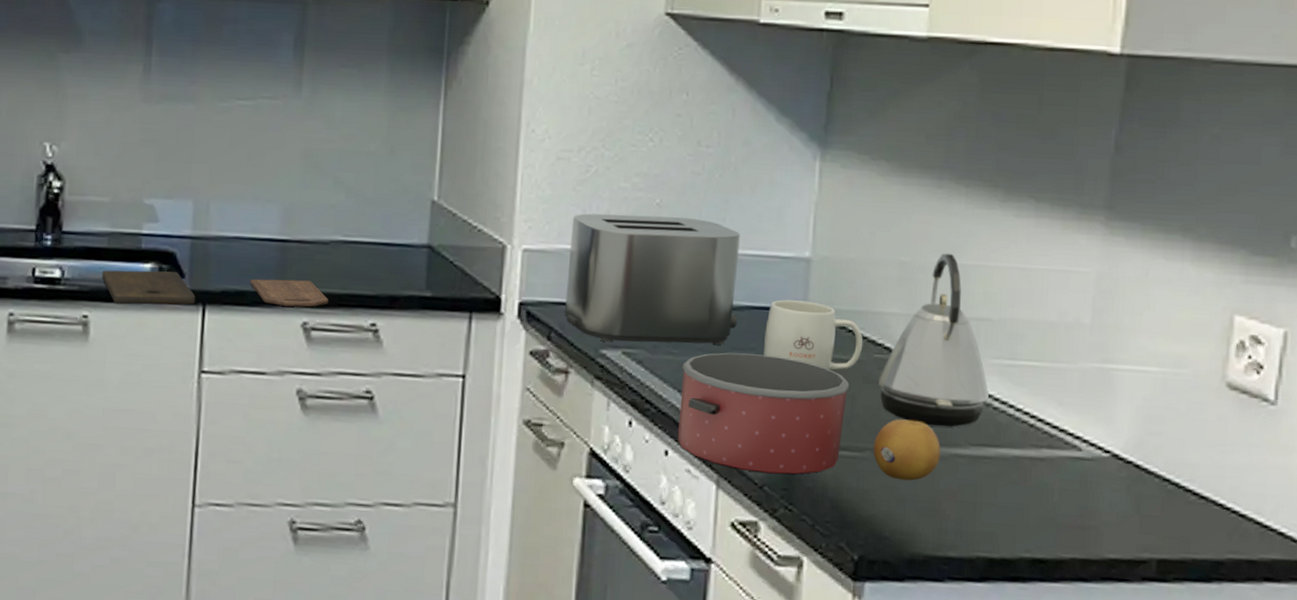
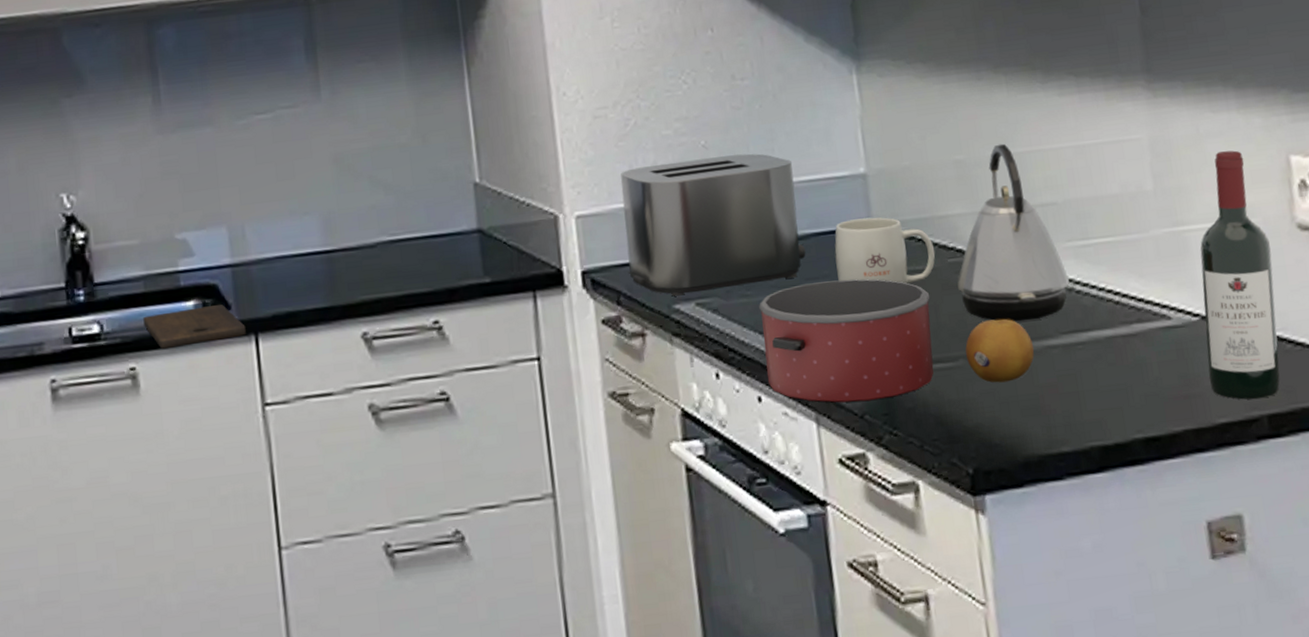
cutting board: present [250,279,328,308] -> none [300,288,385,321]
wine bottle: none [1106,299,1196,542] -> present [1200,150,1280,400]

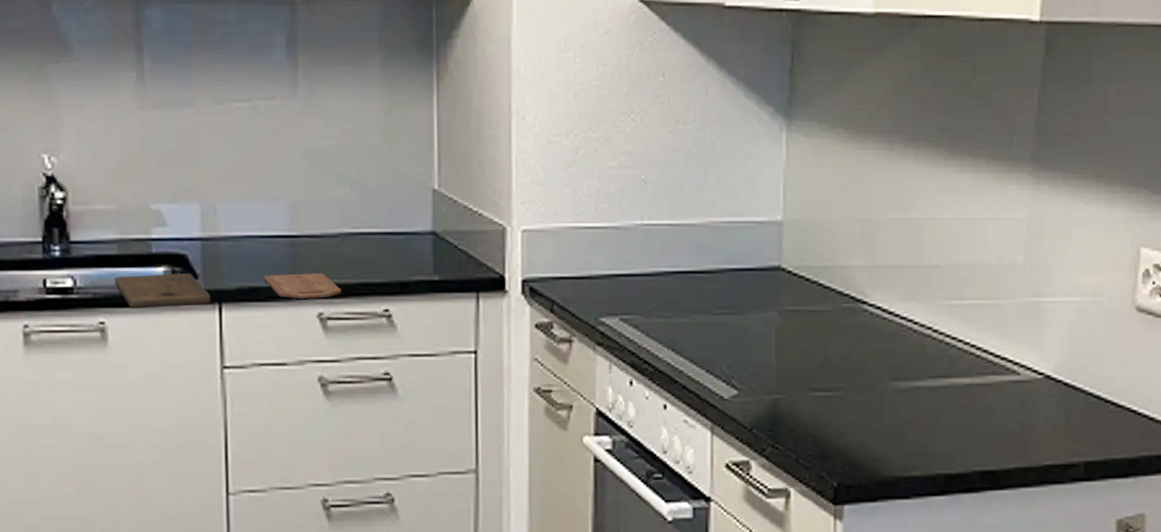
cutting board: none [300,288,385,321] -> present [263,273,341,299]
toaster: present [620,153,806,297] -> none [564,191,721,310]
cooking pot: present [759,279,934,403] -> none [674,312,822,418]
mug: present [834,217,936,284] -> none [746,260,832,321]
kettle: present [956,143,1069,322] -> none [846,209,941,364]
fruit: present [965,319,1034,383] -> none [846,360,903,413]
wine bottle: present [1200,150,1280,400] -> none [1042,238,1112,447]

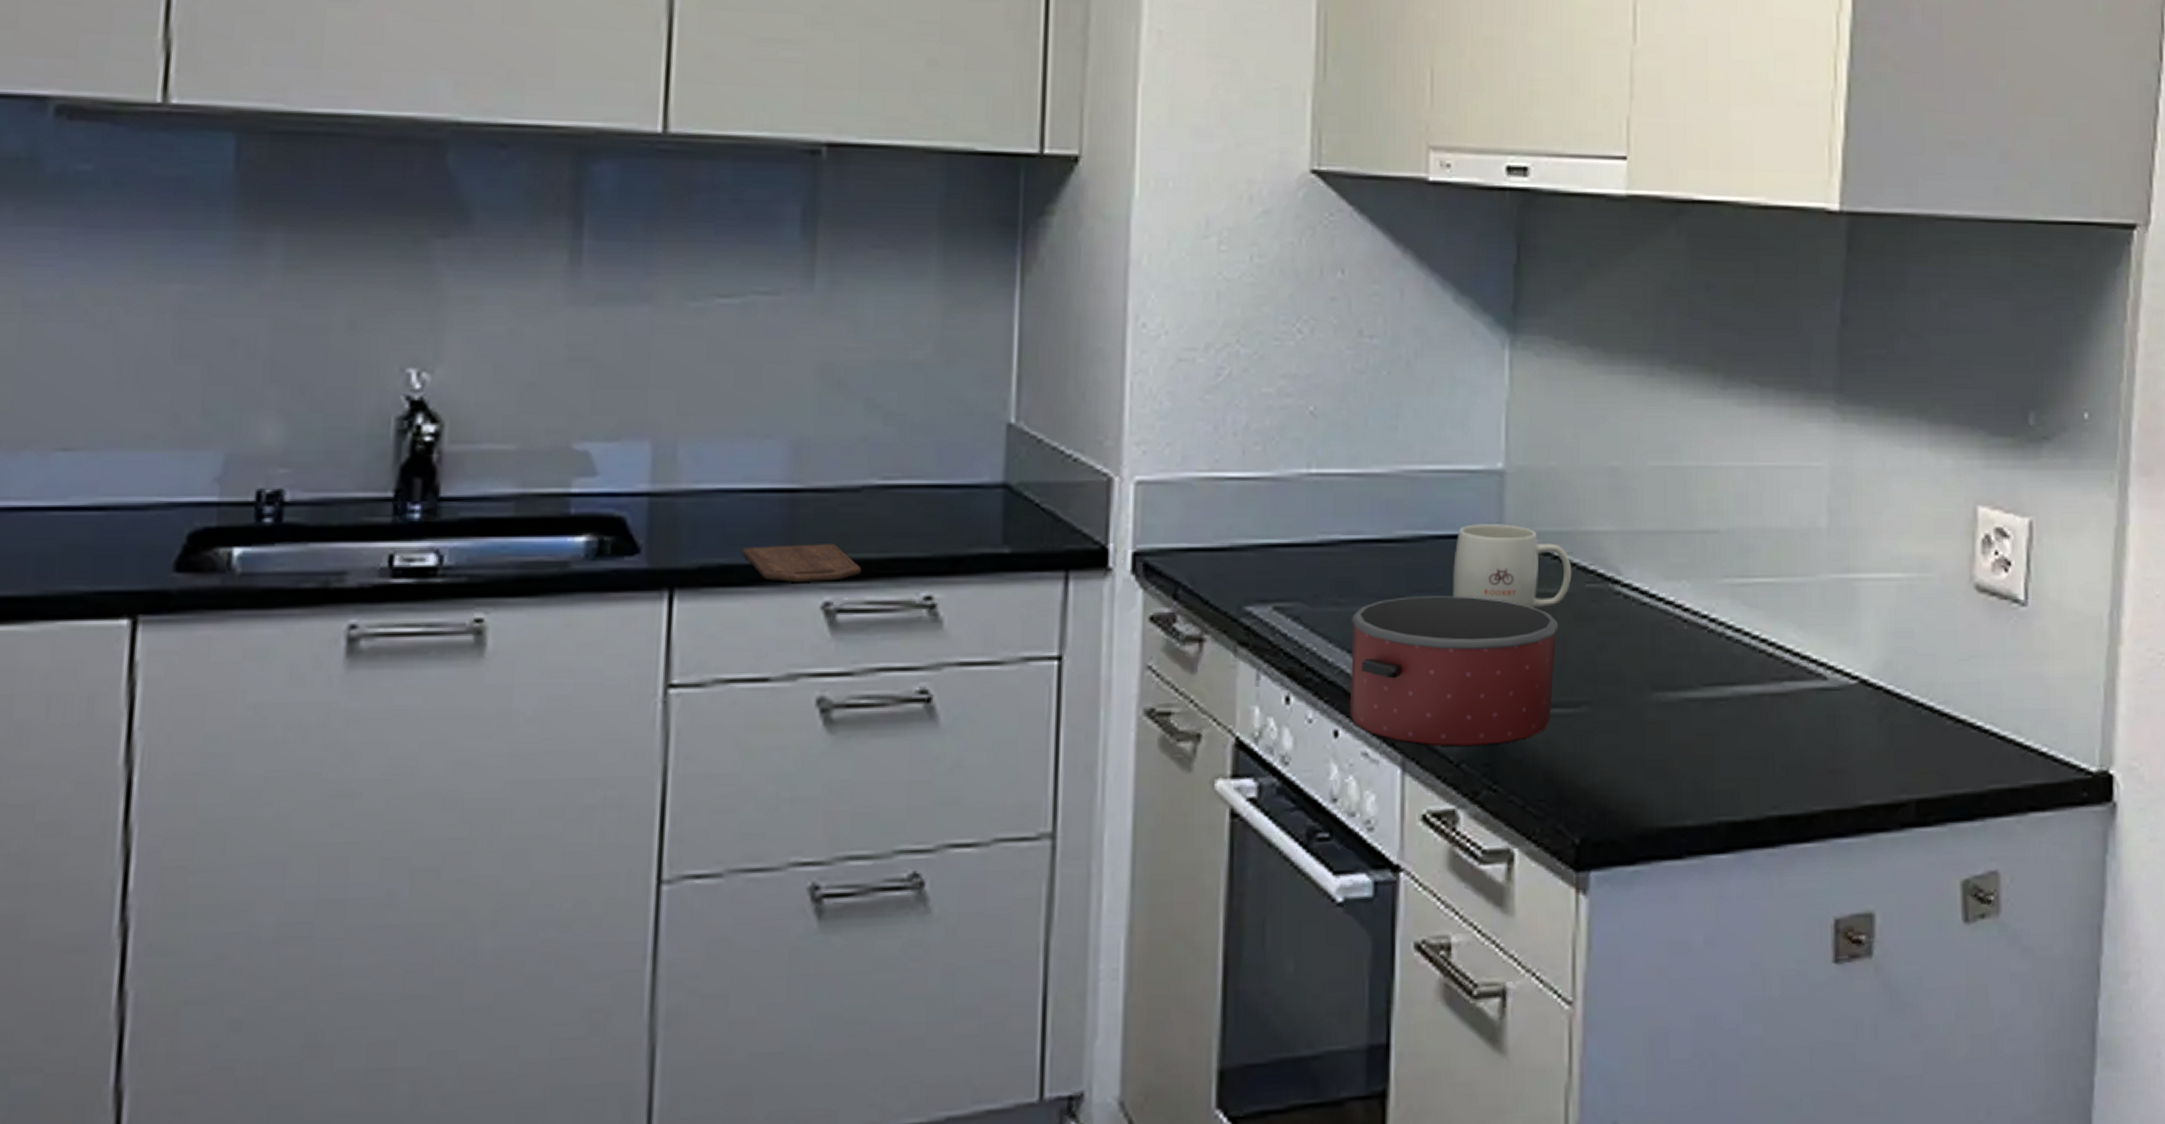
cutting board: present [115,273,211,309] -> none [505,544,657,598]
cooking pot: none [674,312,822,418] -> present [1349,596,1559,747]
mug: none [746,260,832,321] -> present [1453,524,1572,608]

